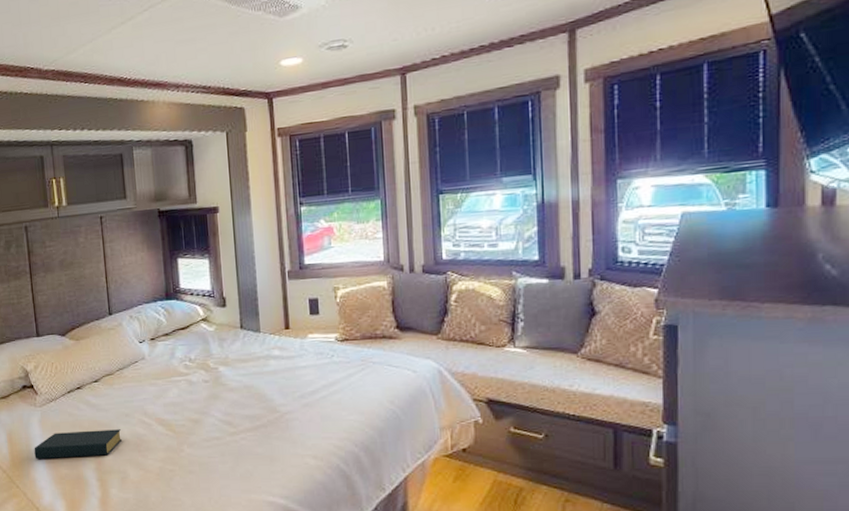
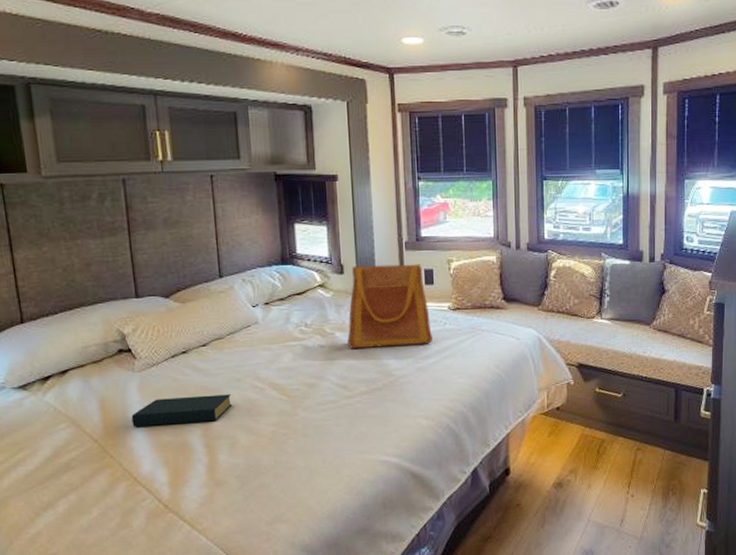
tote bag: none [231,293,320,383] -> present [347,264,433,349]

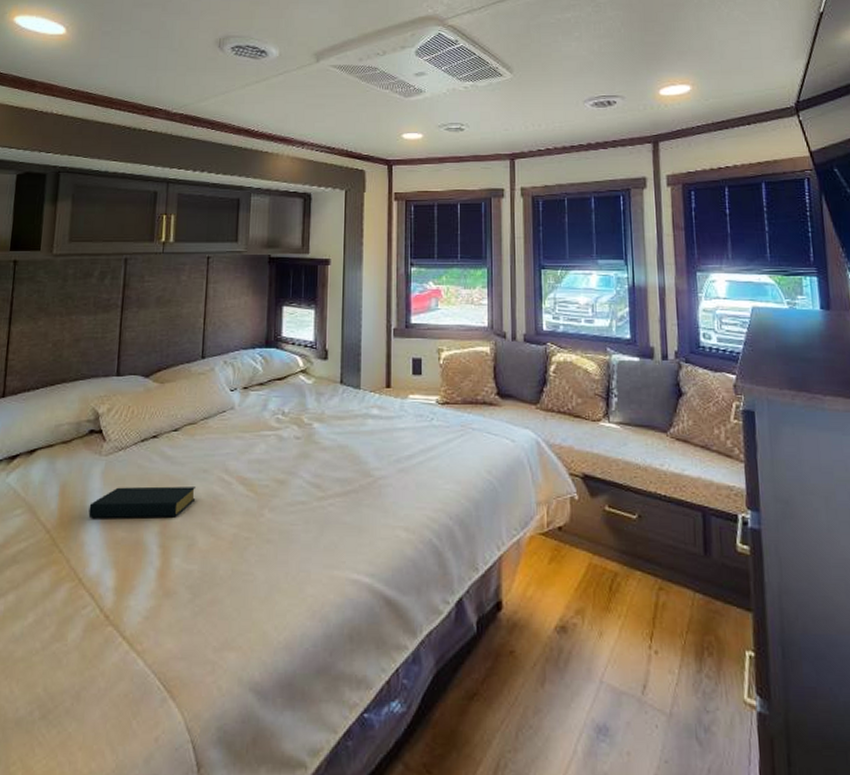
tote bag: present [347,264,433,349] -> none [325,352,419,443]

